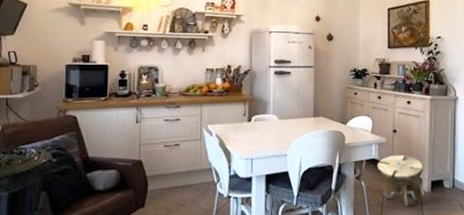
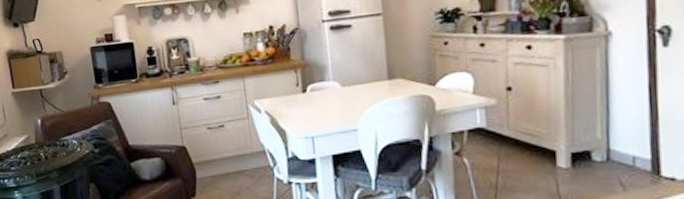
stool: present [377,155,424,207] -> none [484,120,561,189]

